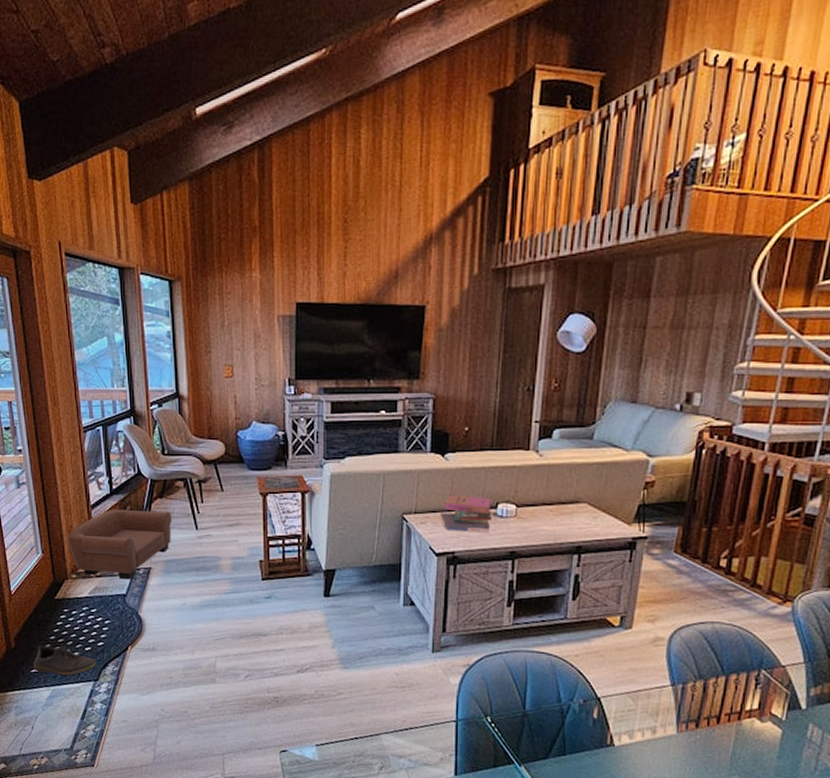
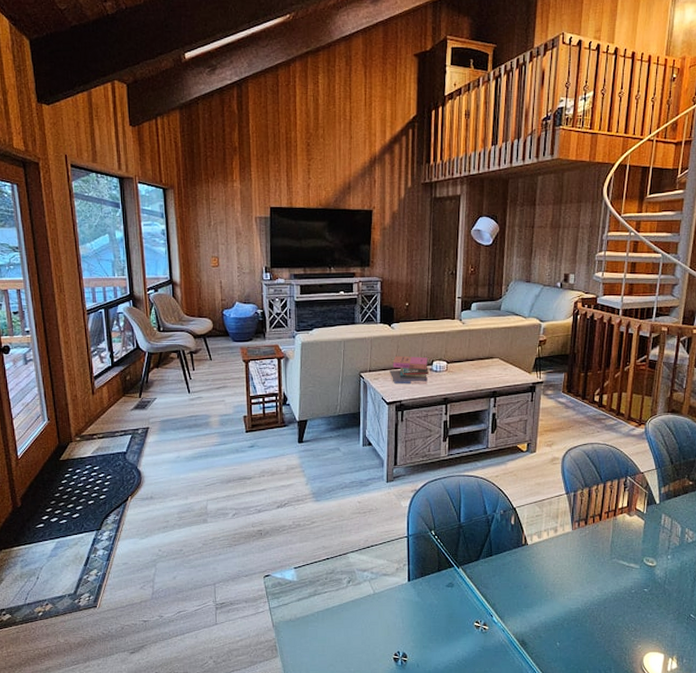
shoe: present [33,645,96,676] -> none [39,500,98,528]
dog bed: present [65,509,172,580] -> none [70,378,167,439]

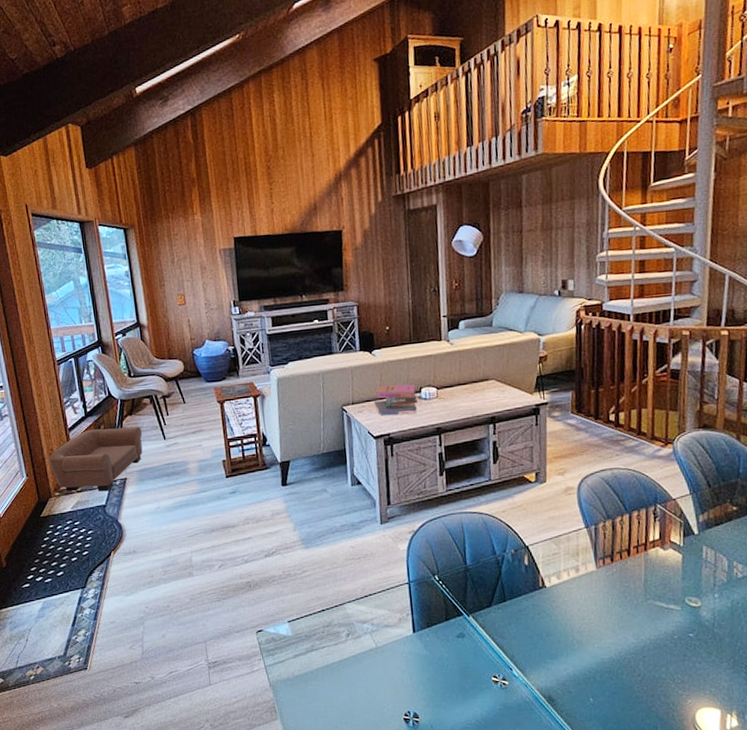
dog bed: none [70,378,167,439] -> present [46,426,143,492]

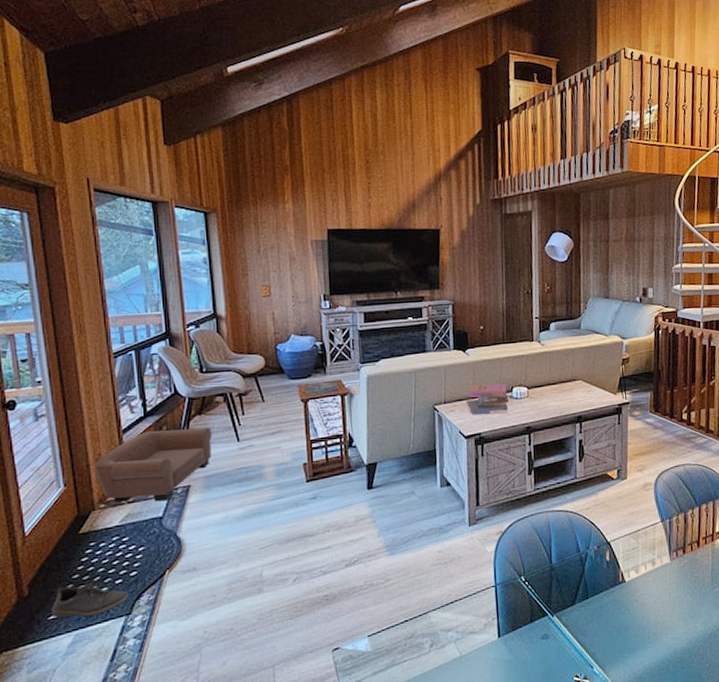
shoe: none [24,558,82,588] -> present [51,582,128,618]

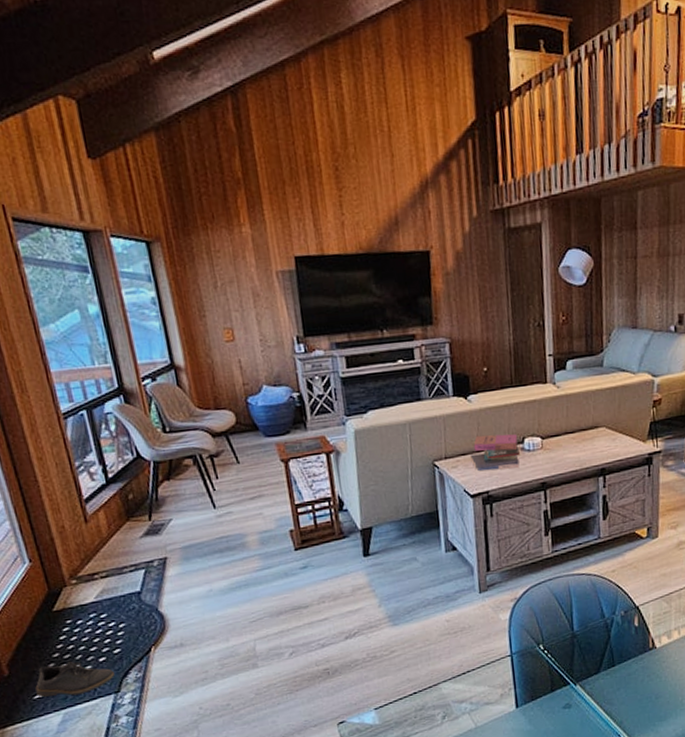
dog bed: present [92,427,212,502] -> none [56,493,187,577]

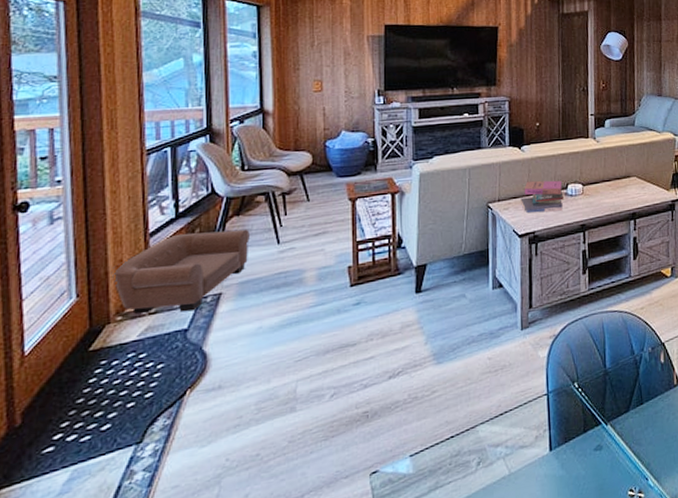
shoe: present [35,660,115,697] -> none [47,407,140,451]
dog bed: none [56,493,187,577] -> present [111,229,250,314]

